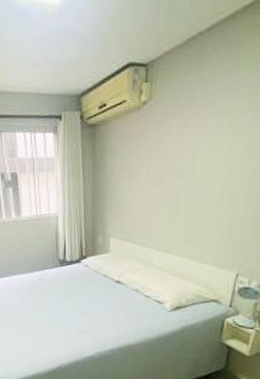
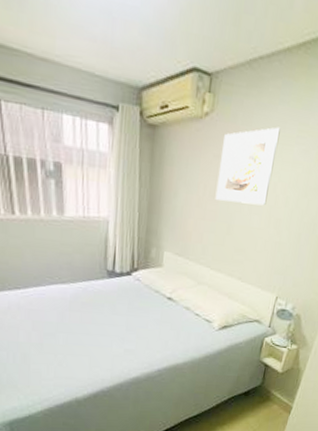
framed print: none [159,97,229,183] -> present [215,127,281,206]

